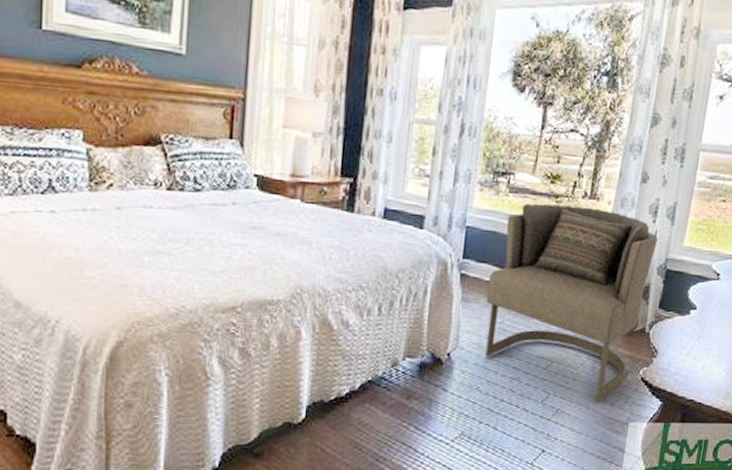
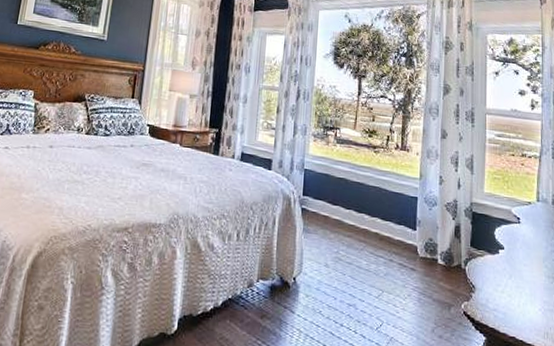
armchair: present [485,203,658,403] -> none [323,152,461,334]

